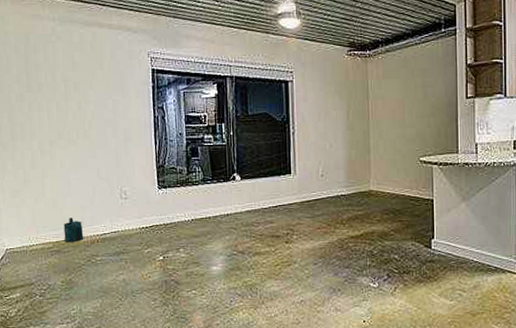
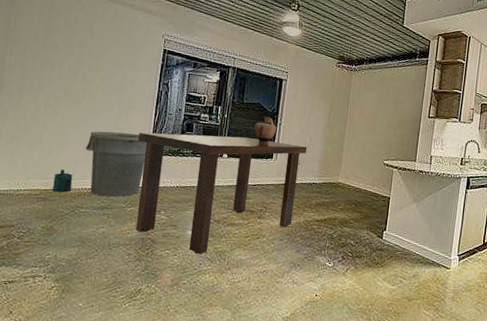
trash can: none [89,168,154,240] -> present [85,131,147,197]
dining table: none [142,153,329,290] -> present [136,132,307,254]
ceramic jug: none [265,127,290,159] -> present [254,116,277,144]

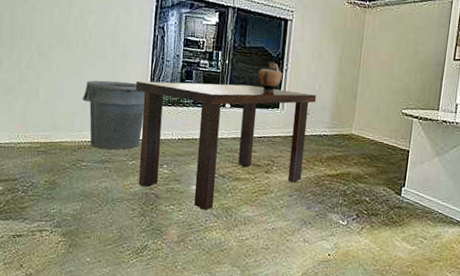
watering can: present [52,169,73,193] -> none [52,121,72,146]

